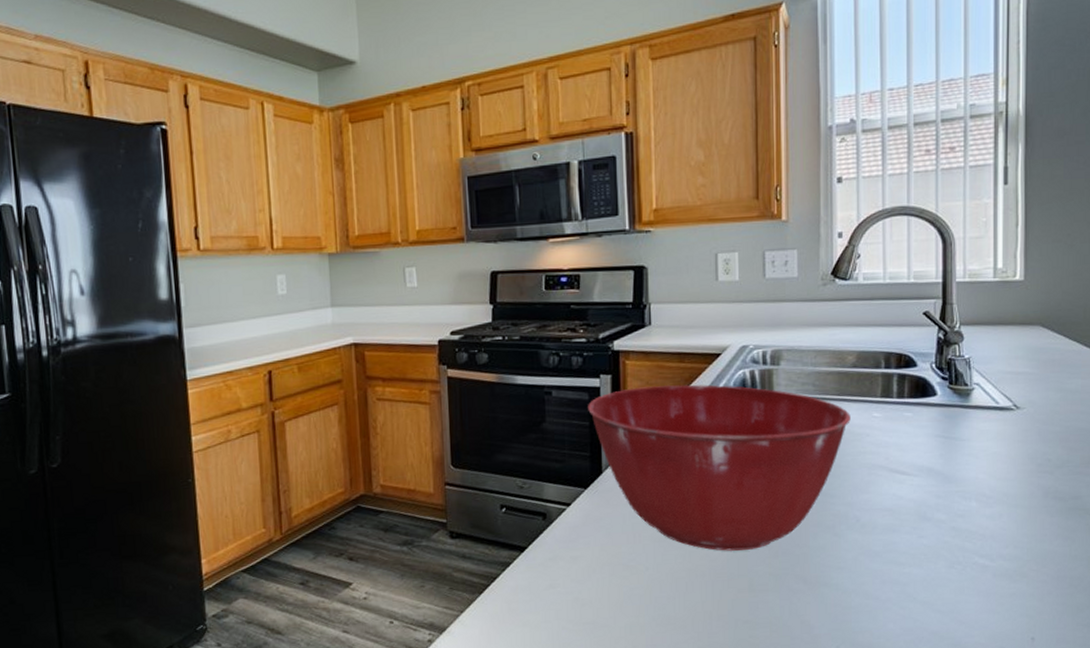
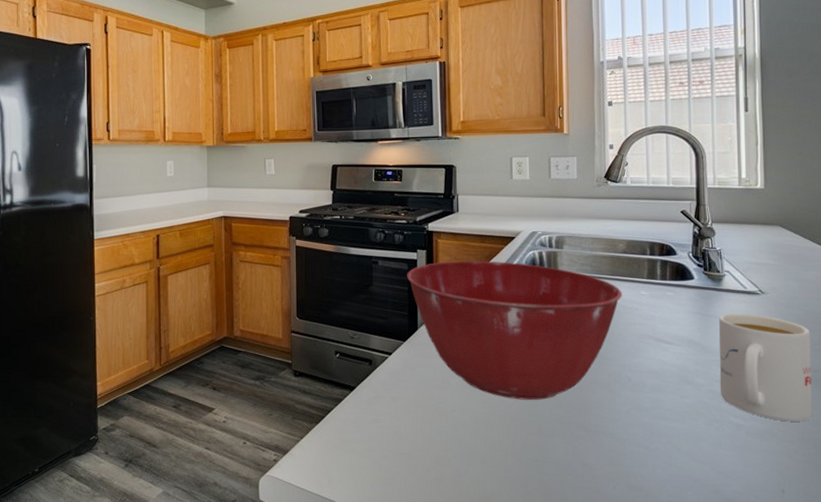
mug: none [964,434,1072,559] -> present [718,314,812,422]

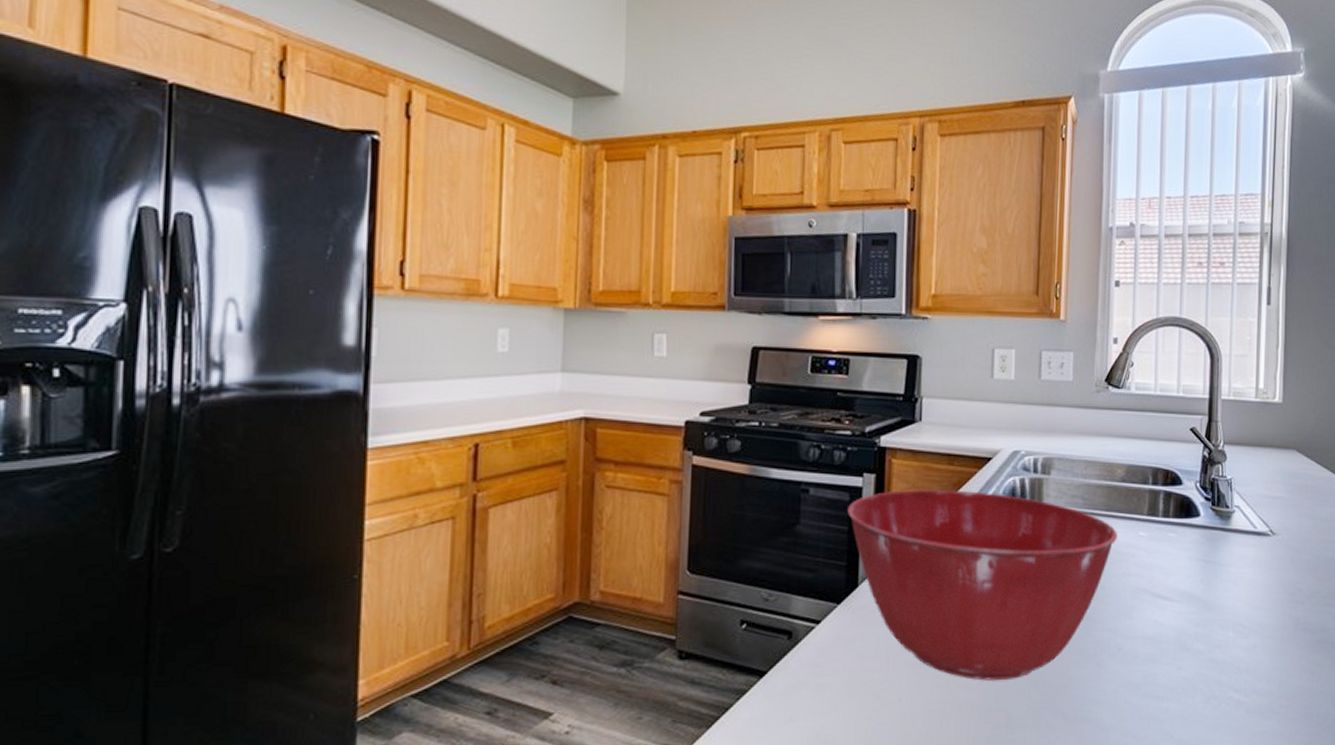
mug: present [718,314,812,422] -> none [1221,560,1321,695]

